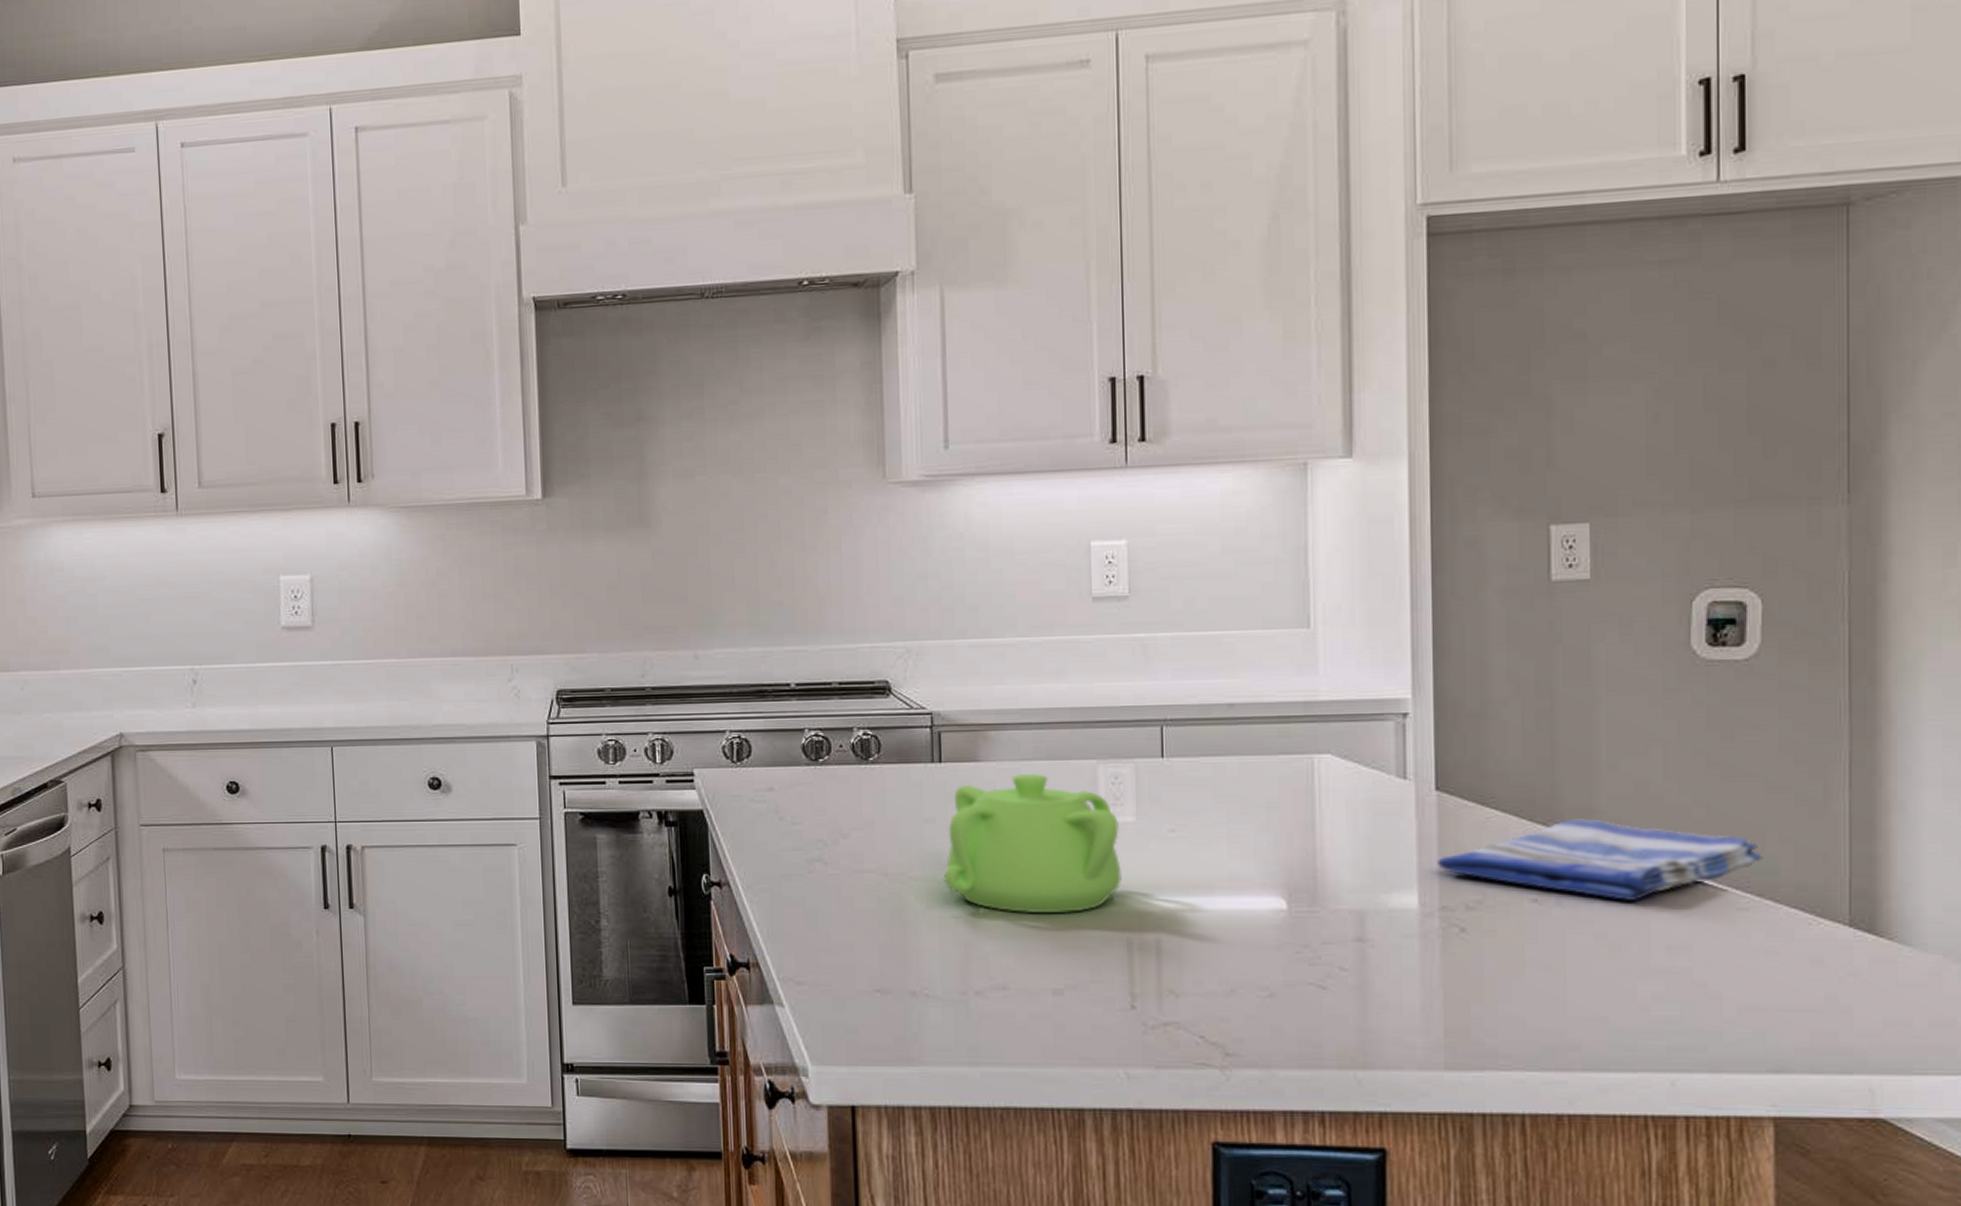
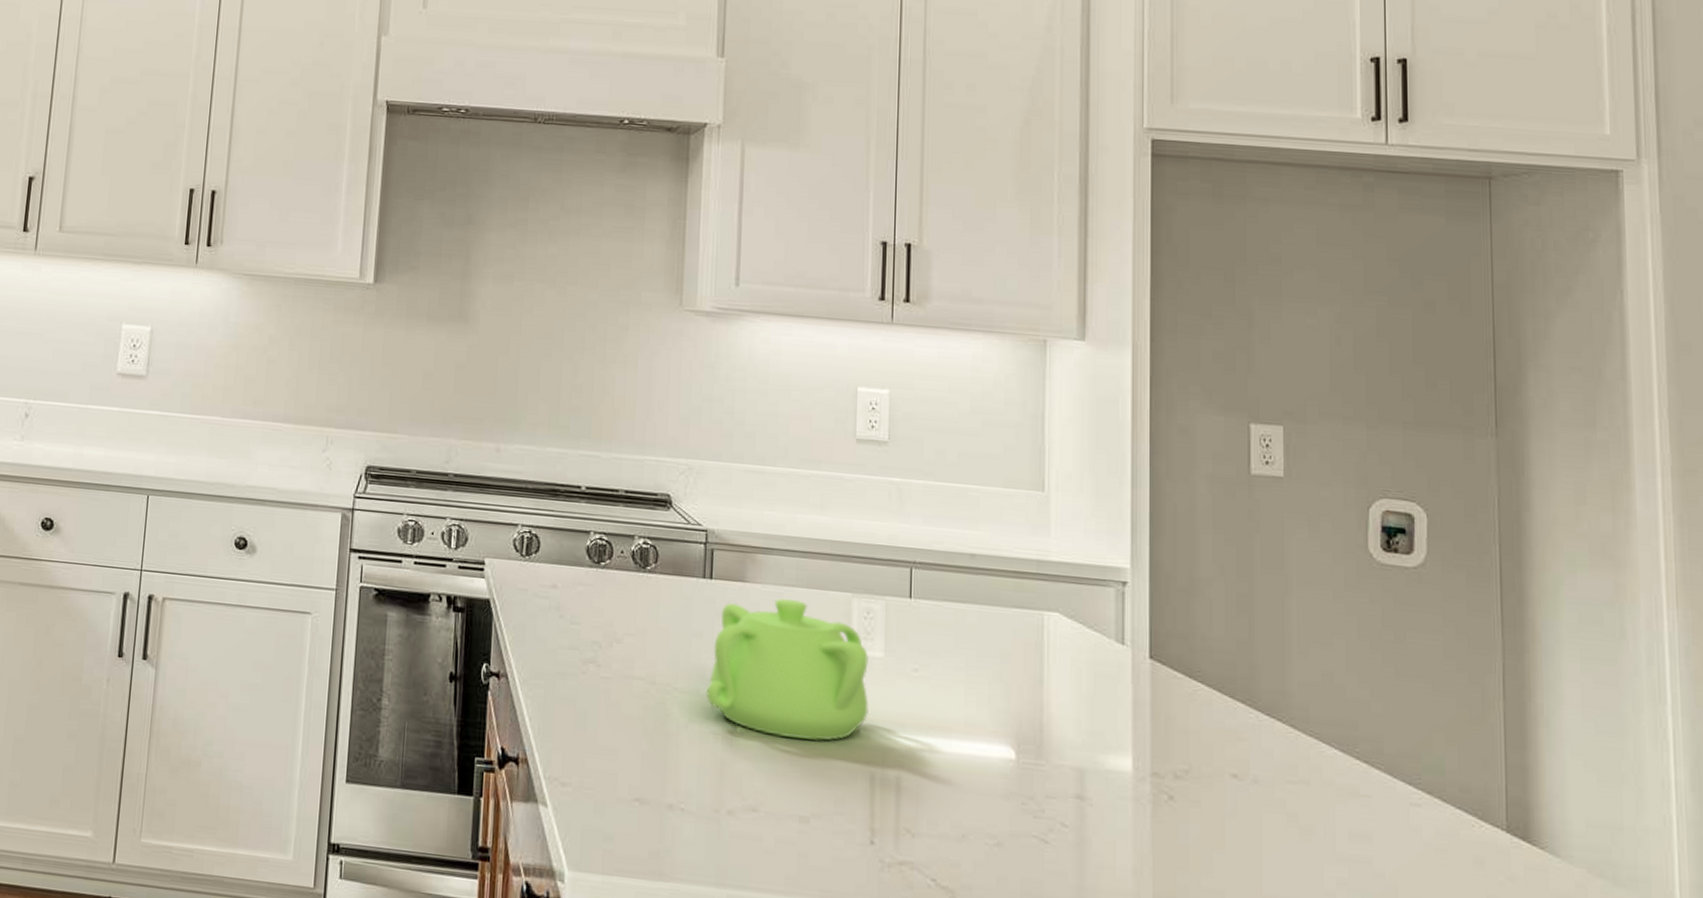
dish towel: present [1437,819,1763,902] -> none [1150,700,1432,787]

